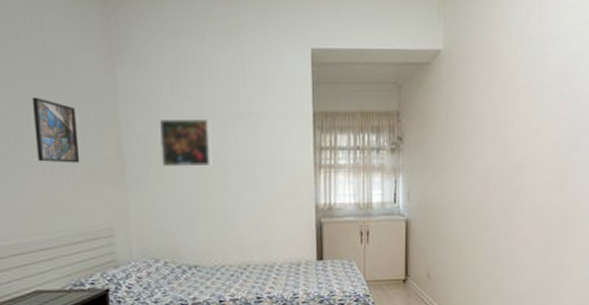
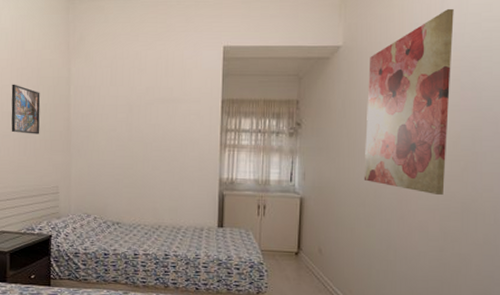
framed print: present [159,120,212,166] -> none [98,103,138,141]
wall art: none [469,10,552,207] -> present [363,8,454,195]

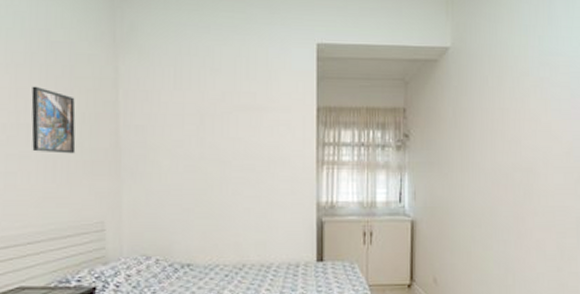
wall art: present [363,8,454,195] -> none [478,10,562,210]

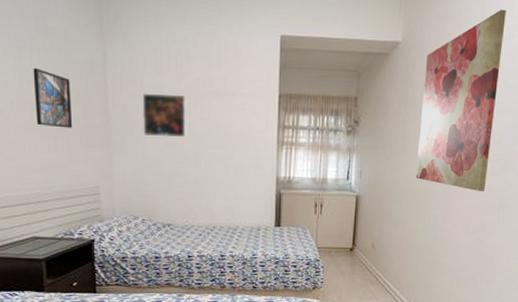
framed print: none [158,112,212,159] -> present [142,94,188,137]
wall art: none [478,10,562,210] -> present [415,9,506,191]

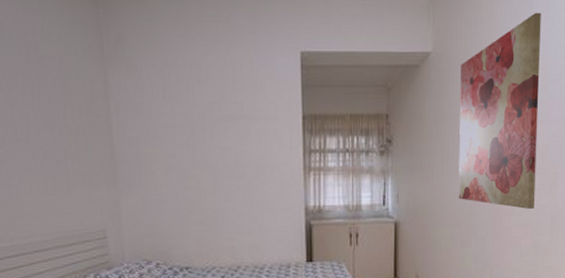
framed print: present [33,67,73,128] -> none [26,101,73,166]
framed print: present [142,94,188,137] -> none [150,123,203,169]

